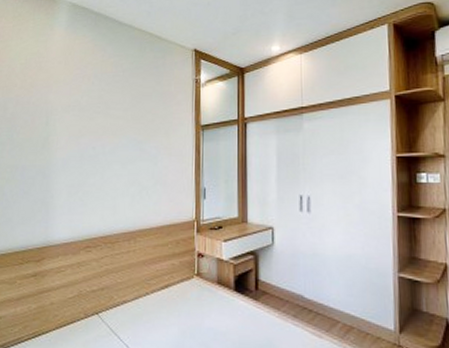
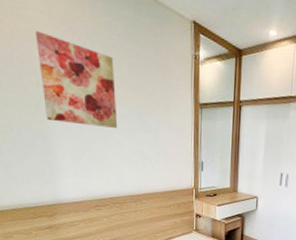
wall art: none [49,78,118,159] -> present [36,31,118,128]

